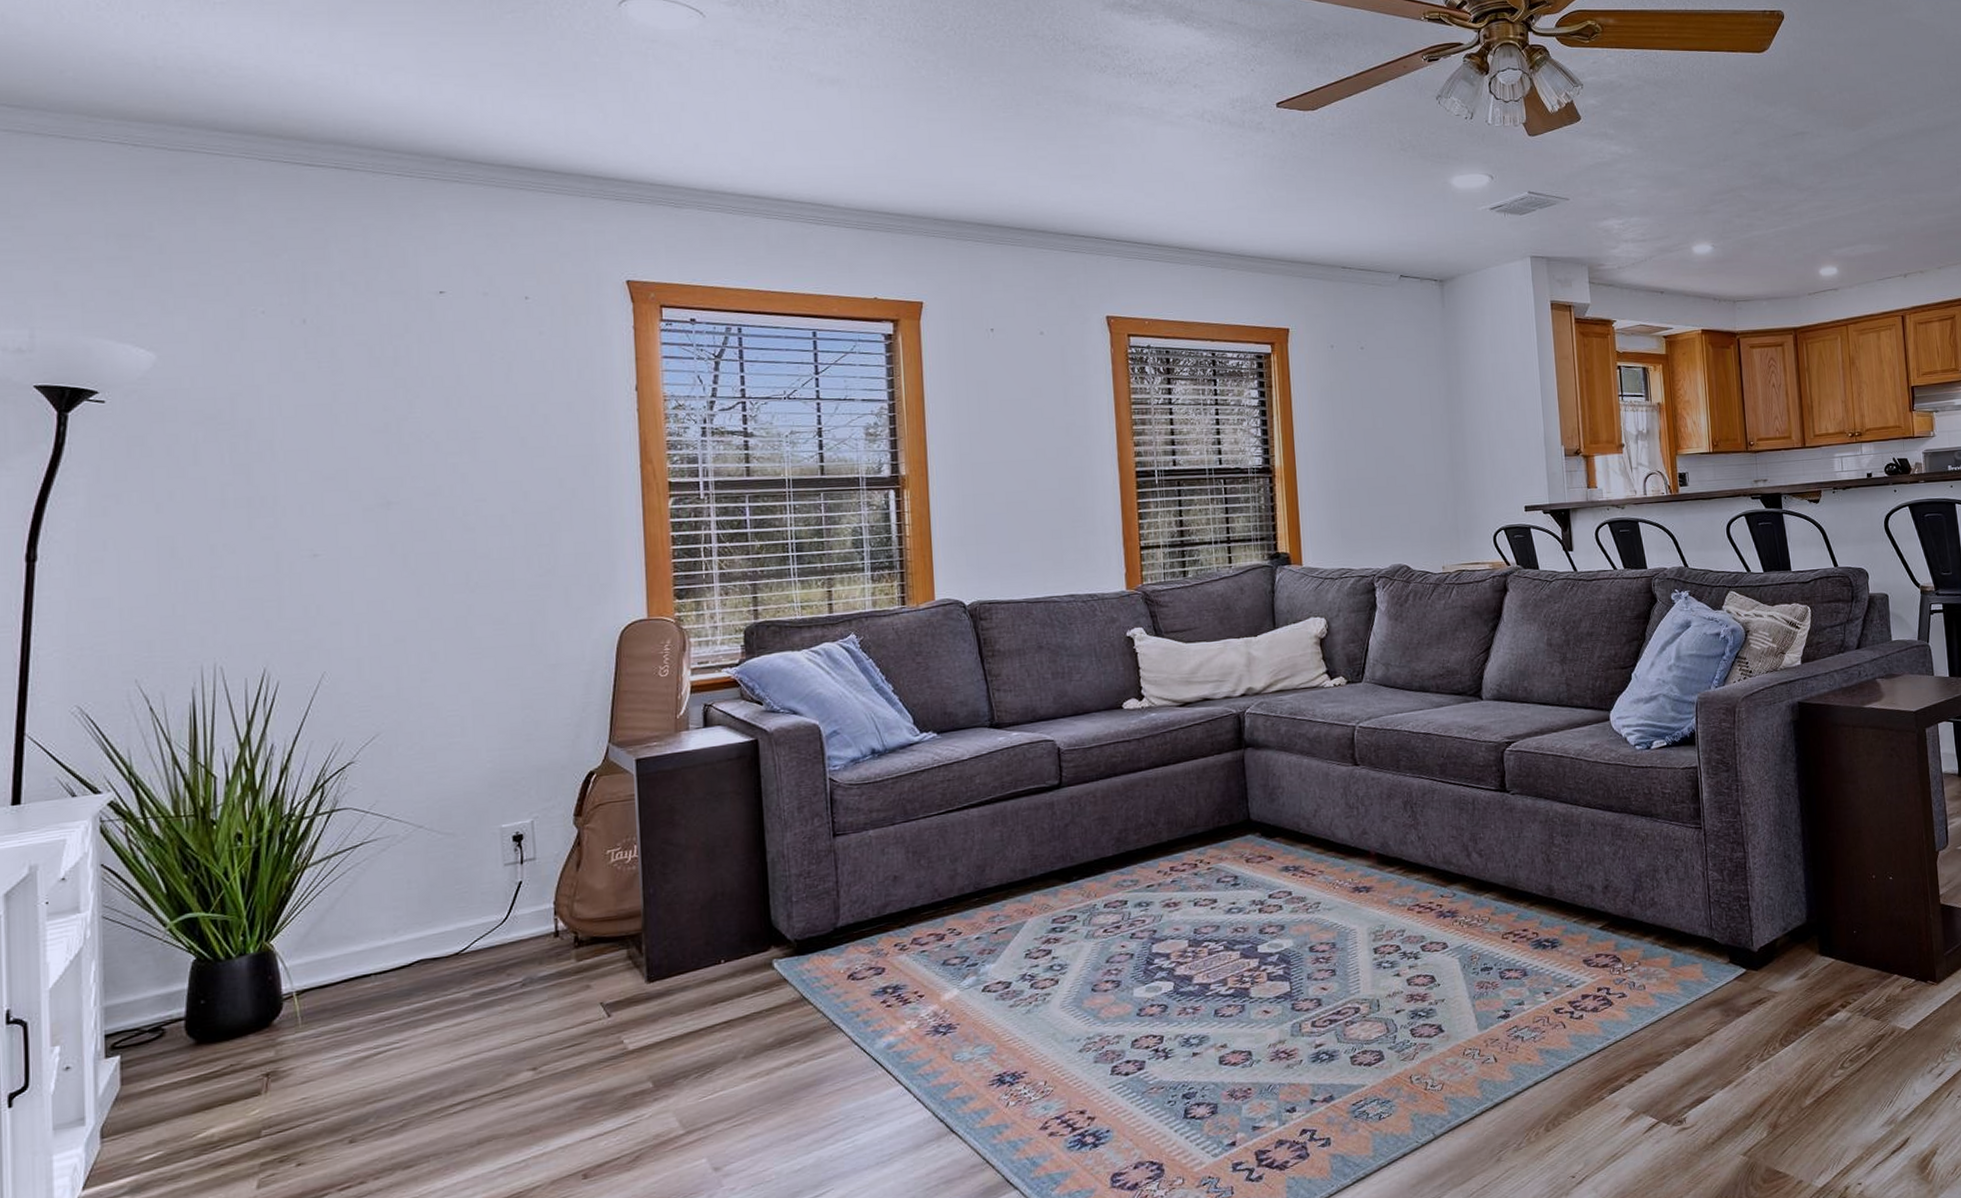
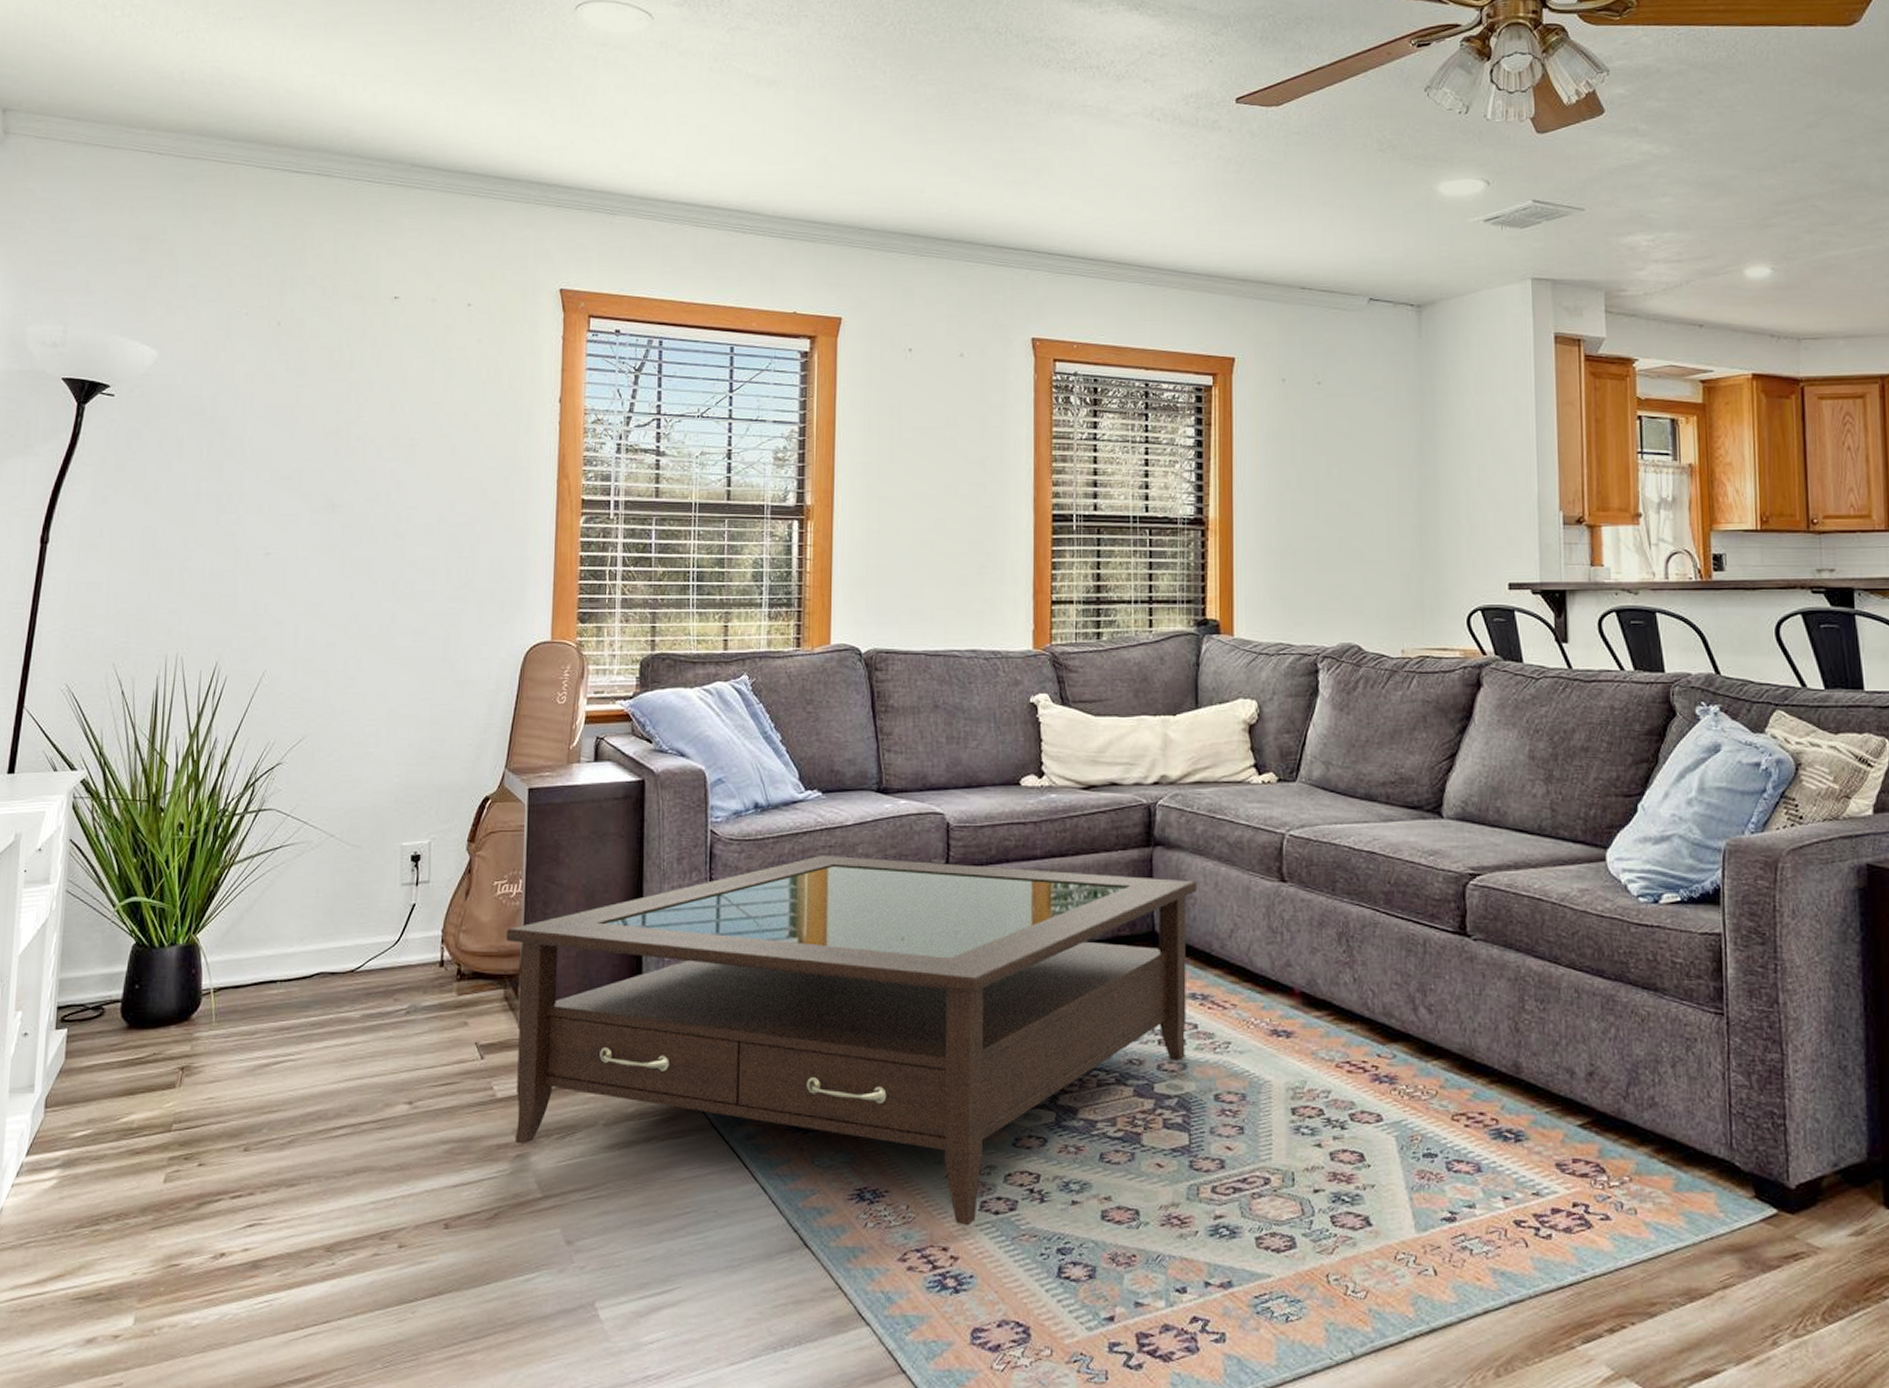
coffee table: none [624,773,1284,1090] -> present [505,854,1197,1226]

